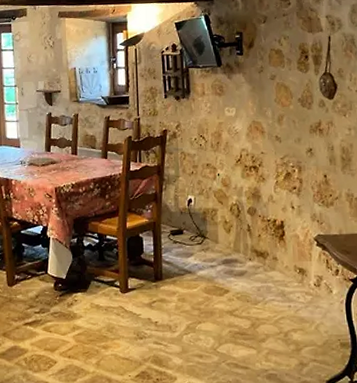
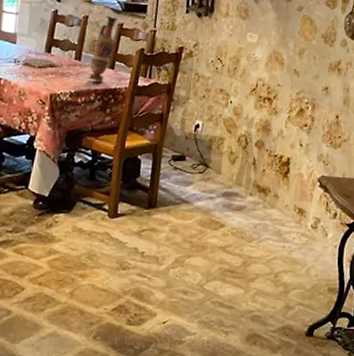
vase: none [86,111,106,172] -> present [89,15,119,82]

